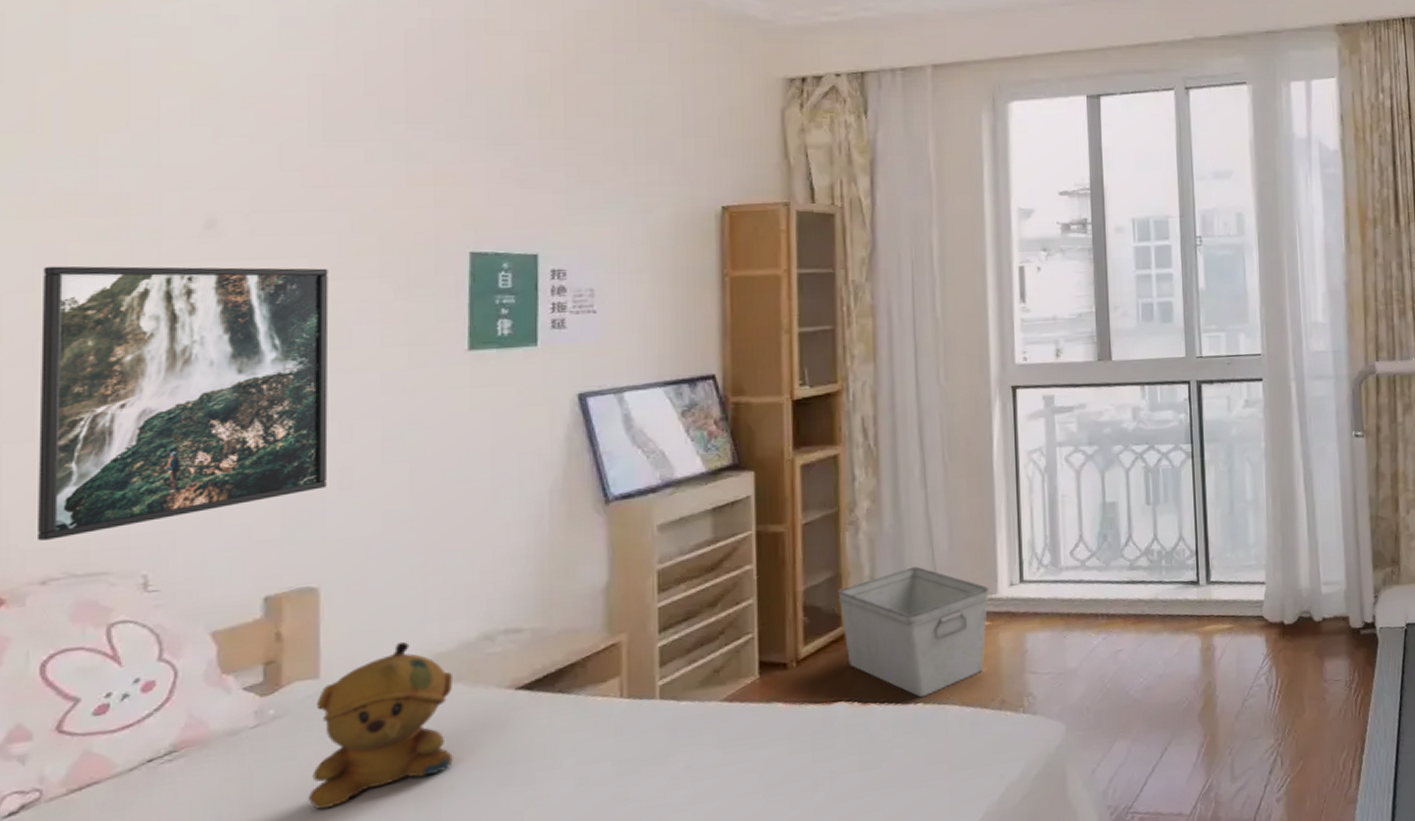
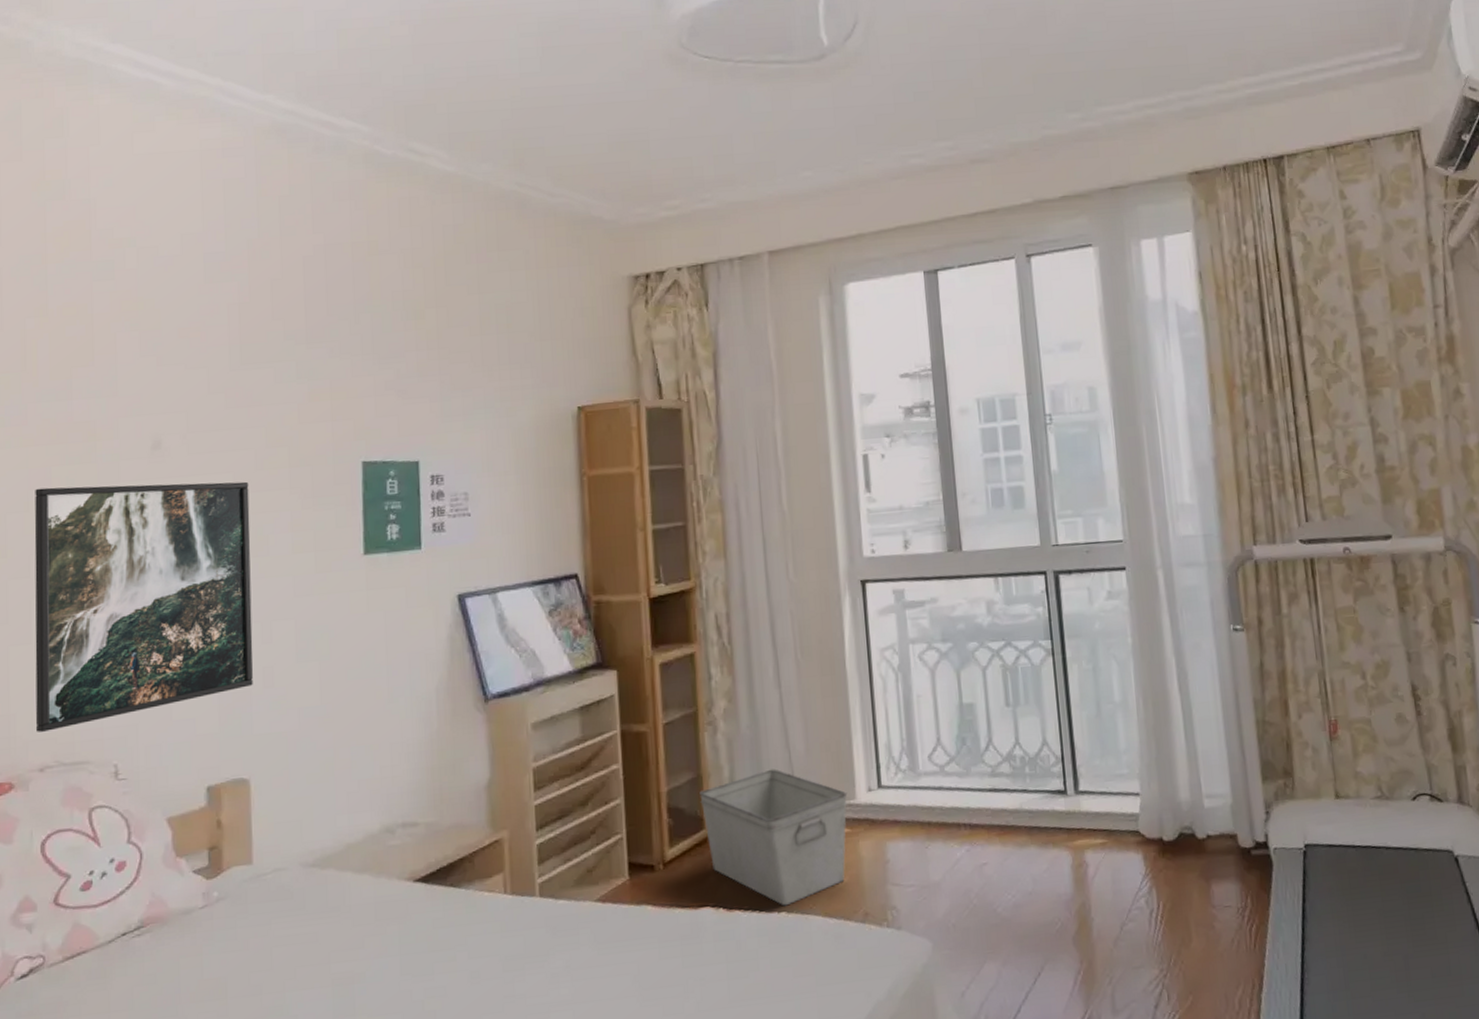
stuffed bear: present [309,641,454,809] -> none [247,832,363,988]

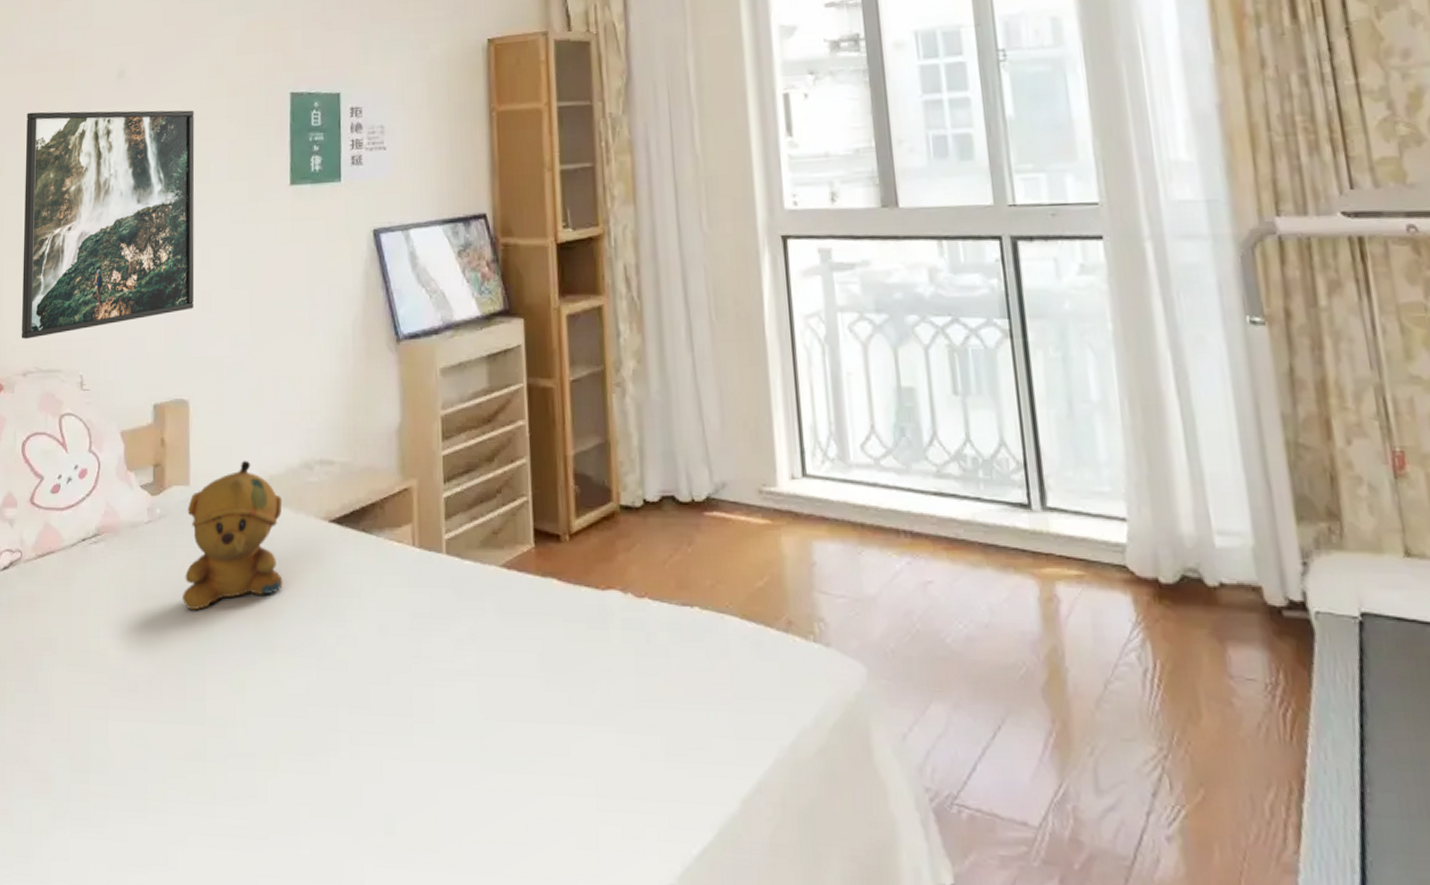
stuffed bear: none [247,832,363,988] -> present [183,460,283,610]
storage bin: present [699,769,848,906] -> none [607,442,768,600]

